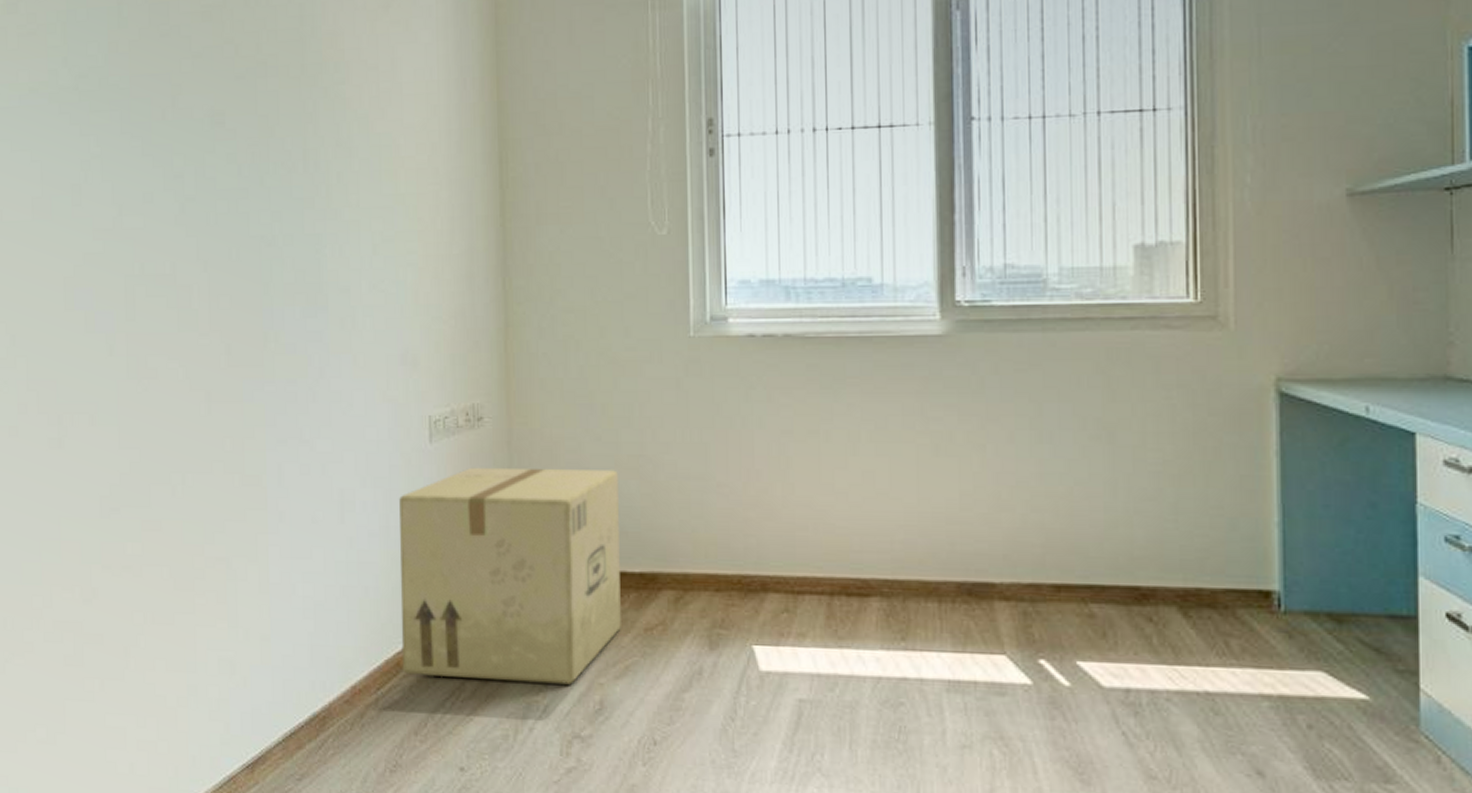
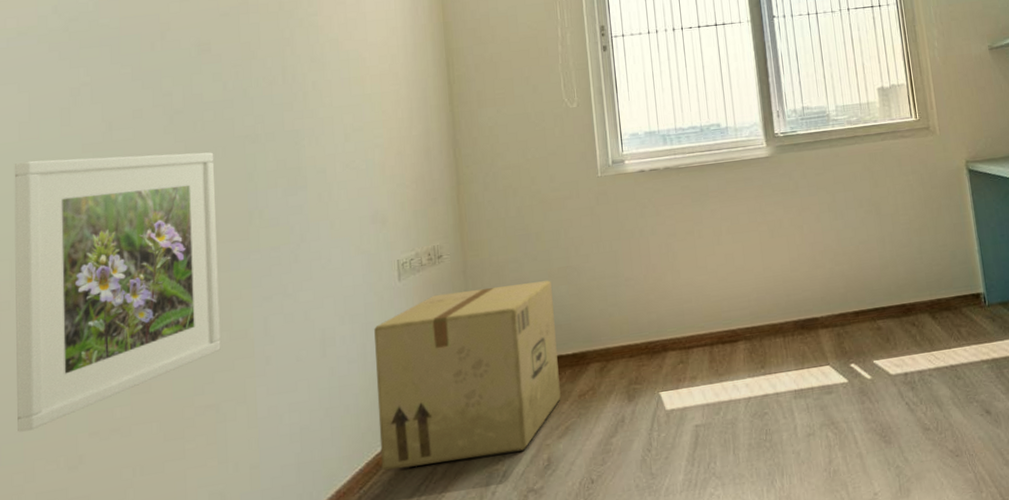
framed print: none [28,244,232,552] -> present [14,152,221,432]

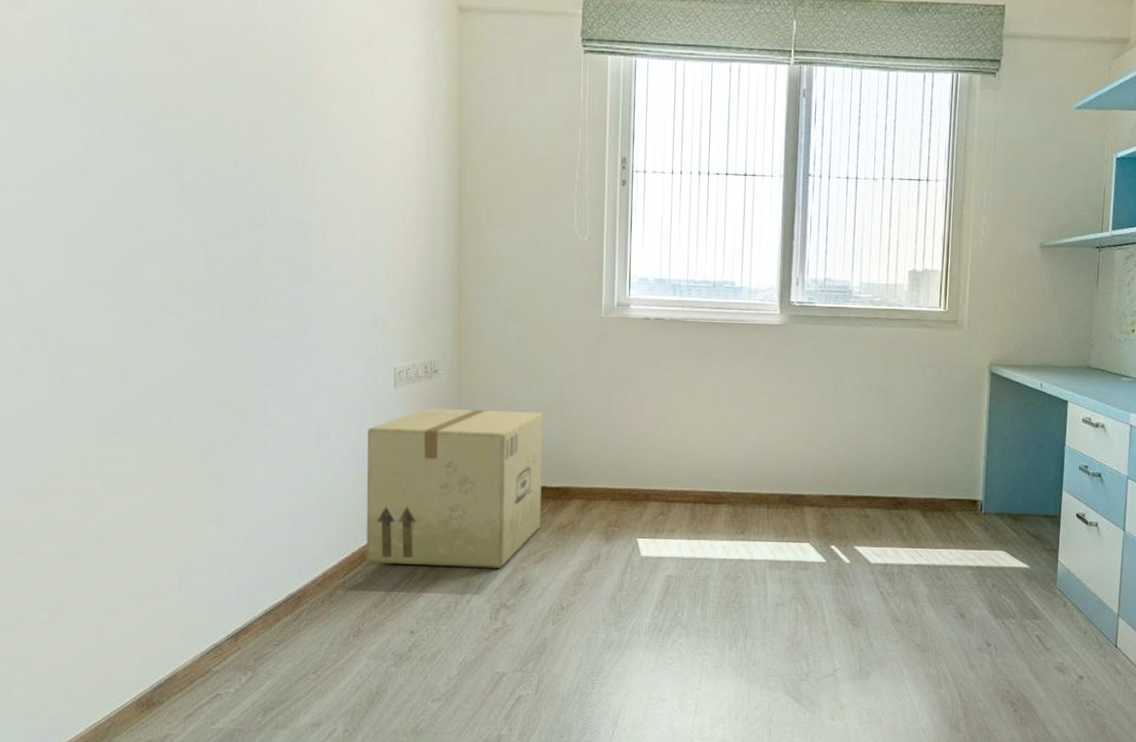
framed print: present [14,152,221,432] -> none [33,211,223,468]

